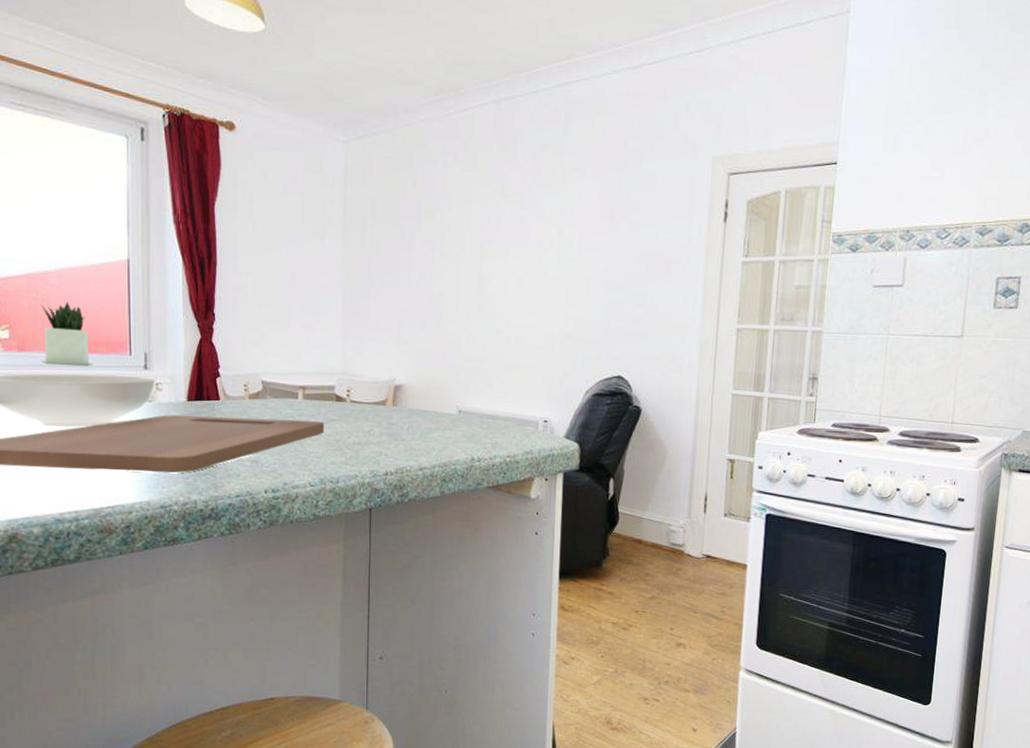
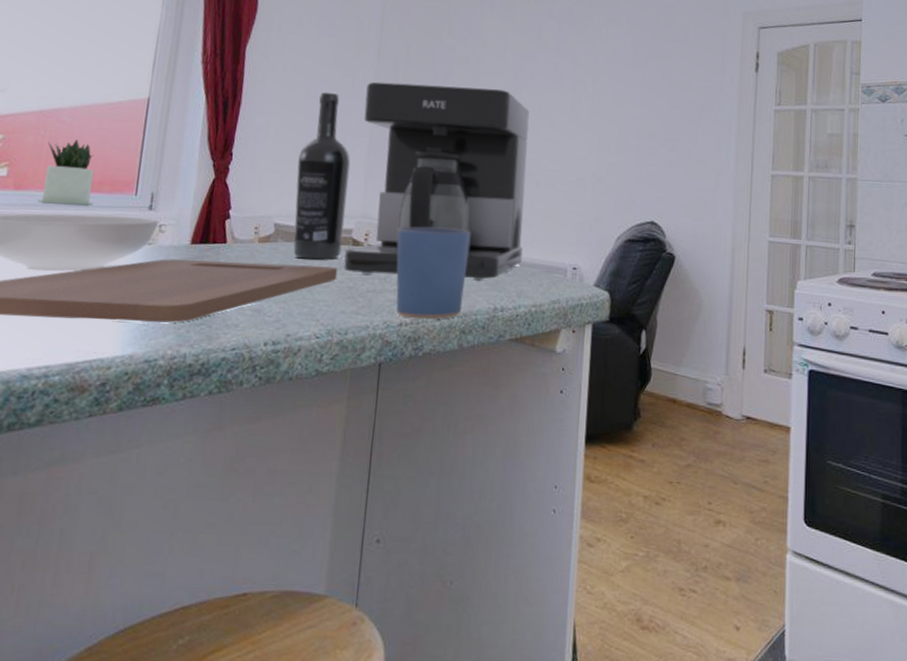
wine bottle: none [277,250,328,415] -> present [293,92,351,260]
coffee maker: none [330,239,497,432] -> present [343,81,530,280]
mug: none [377,383,447,469] -> present [396,227,471,320]

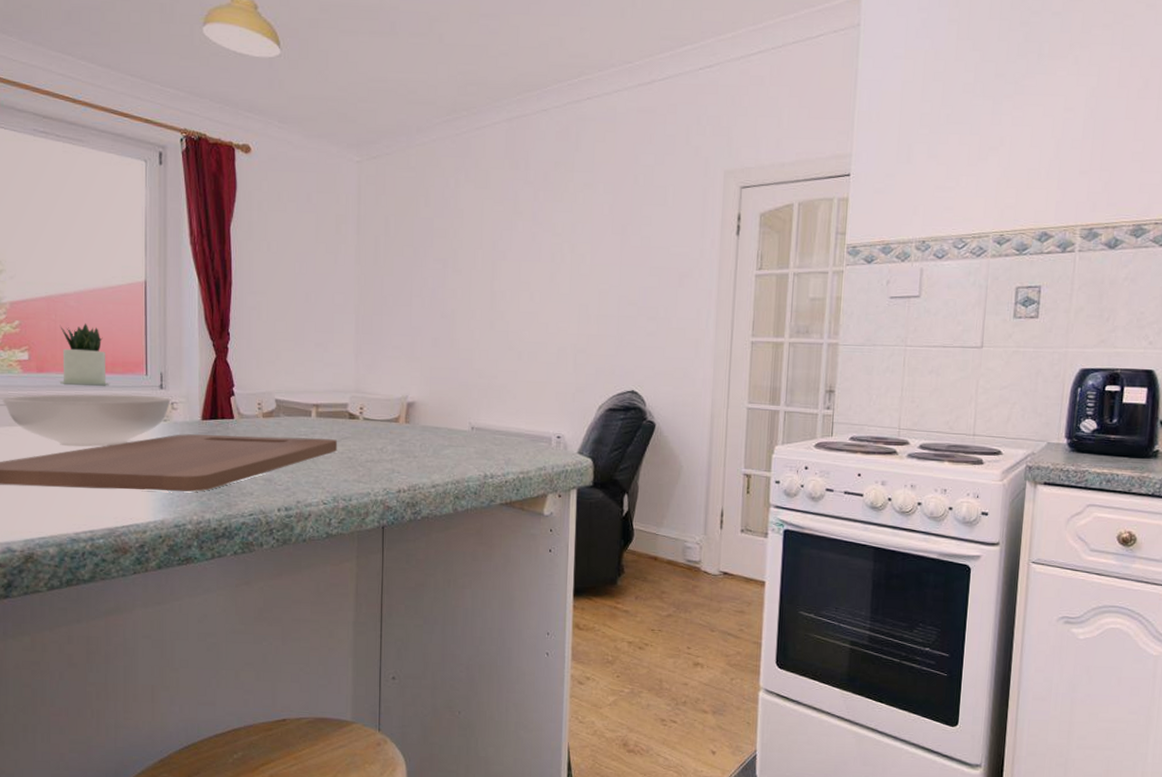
wine bottle: present [293,92,351,260] -> none [291,269,341,432]
coffee maker: present [343,81,530,280] -> none [343,257,509,449]
mug: present [396,227,471,320] -> none [390,400,459,487]

